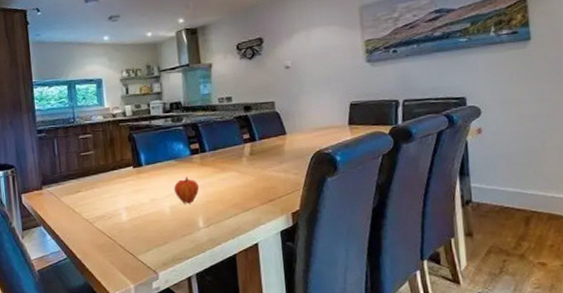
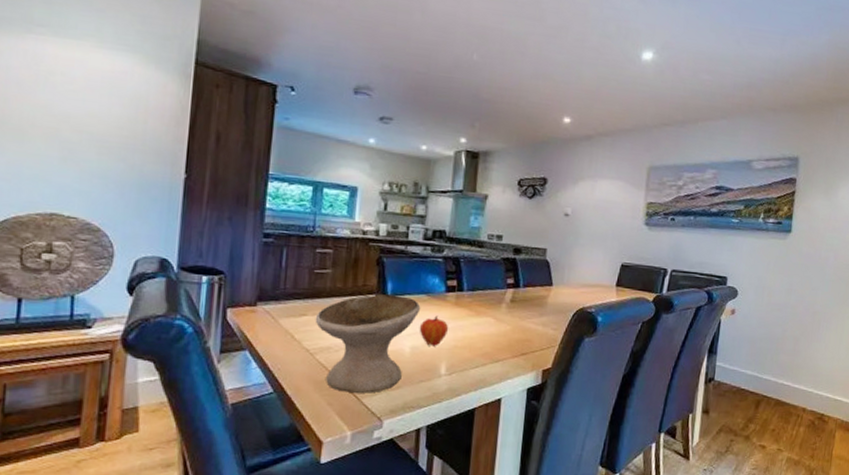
bowl: none [88,163,172,252] -> present [315,293,421,393]

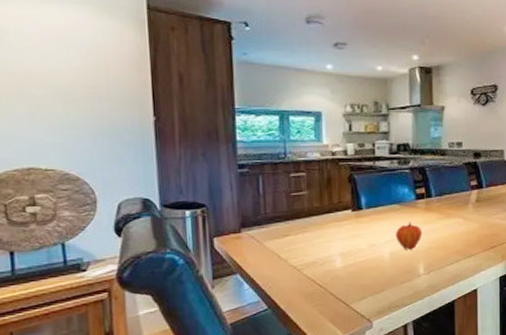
bowl: present [315,293,421,393] -> none [297,207,395,301]

